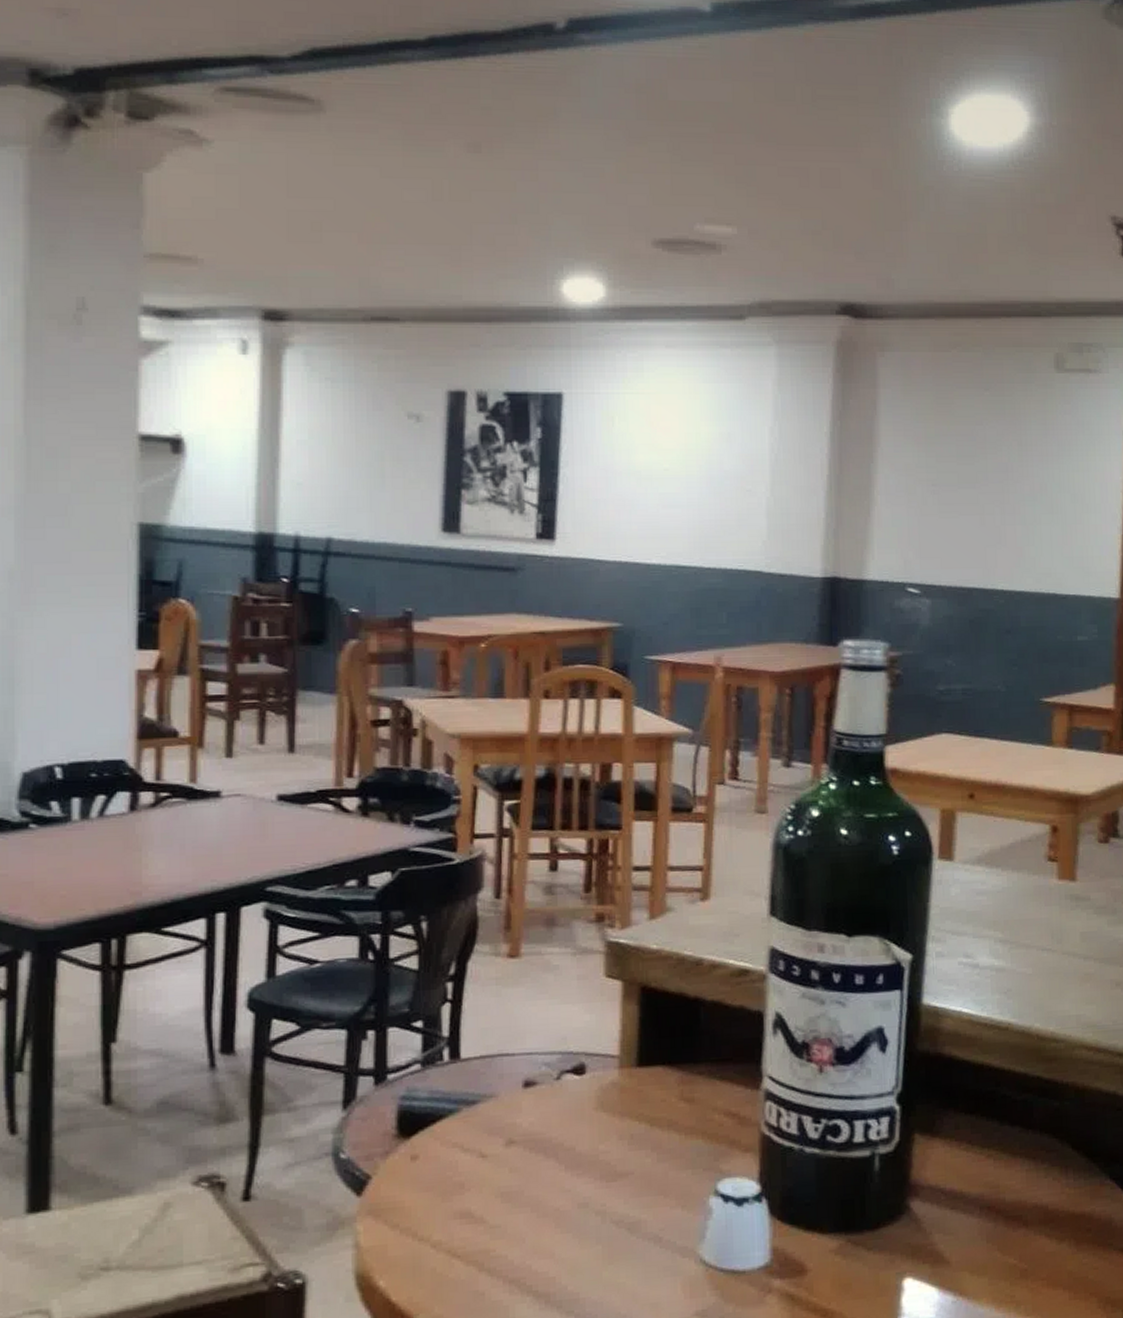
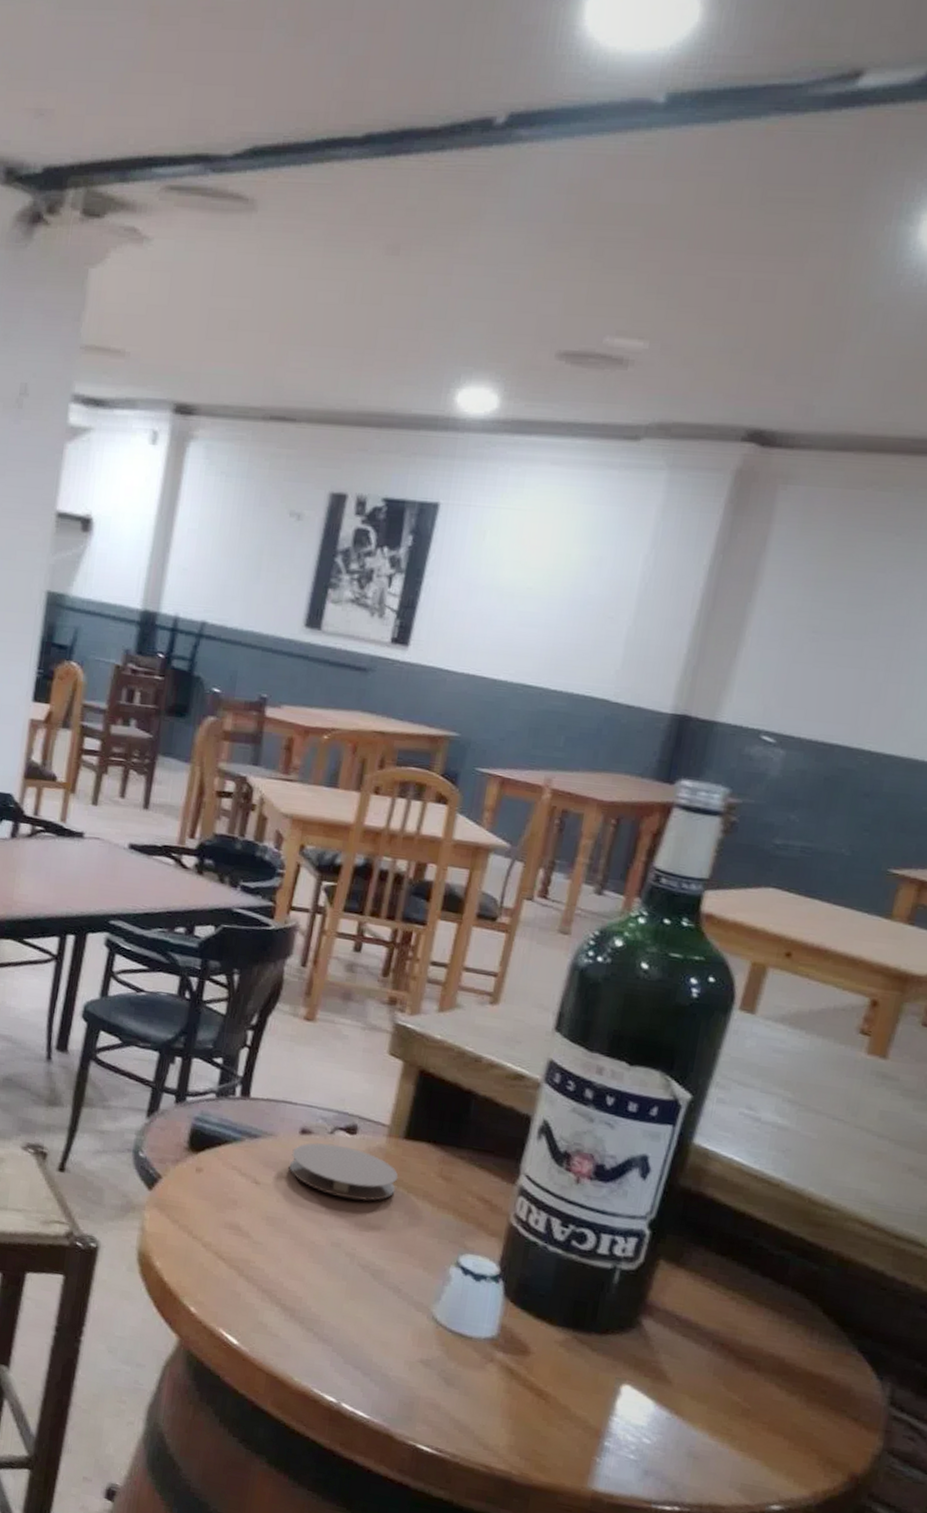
coaster: none [517,1090,638,1149] -> present [289,1143,399,1201]

